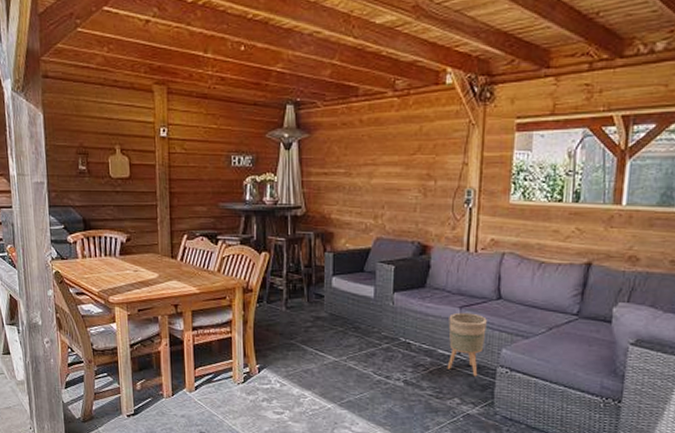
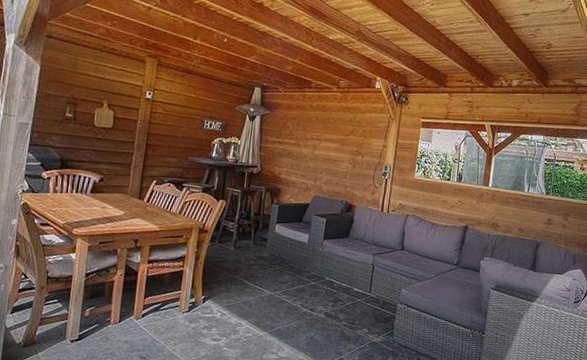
planter: present [447,312,487,377] -> none [359,258,392,311]

